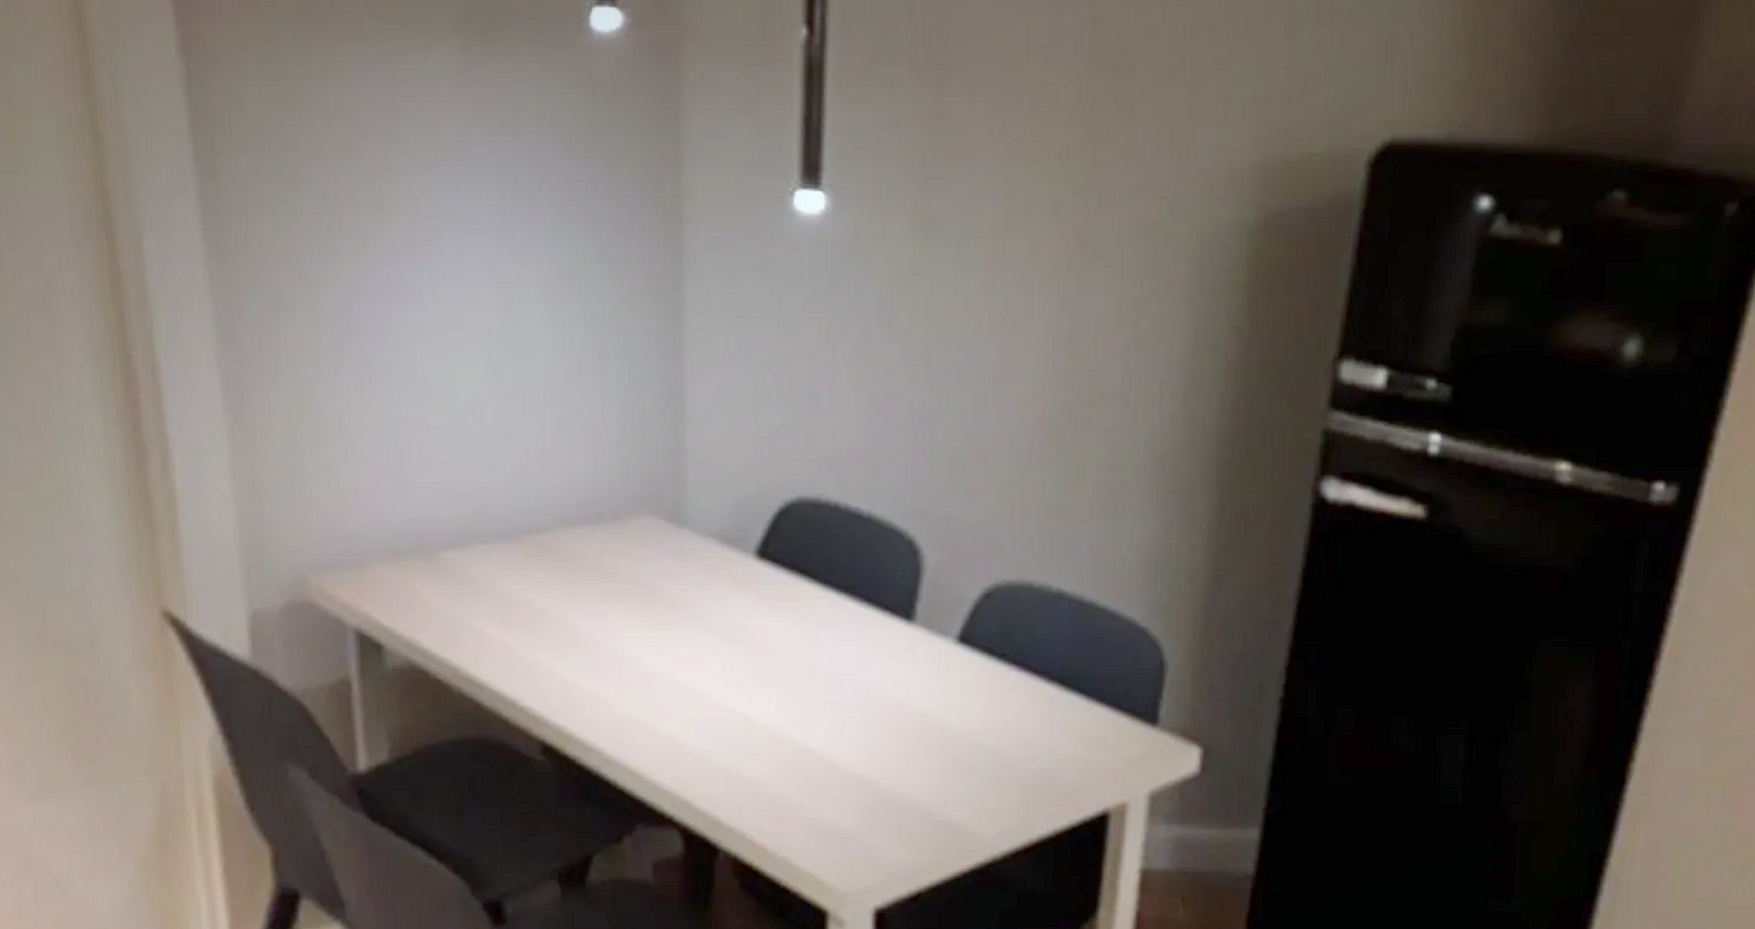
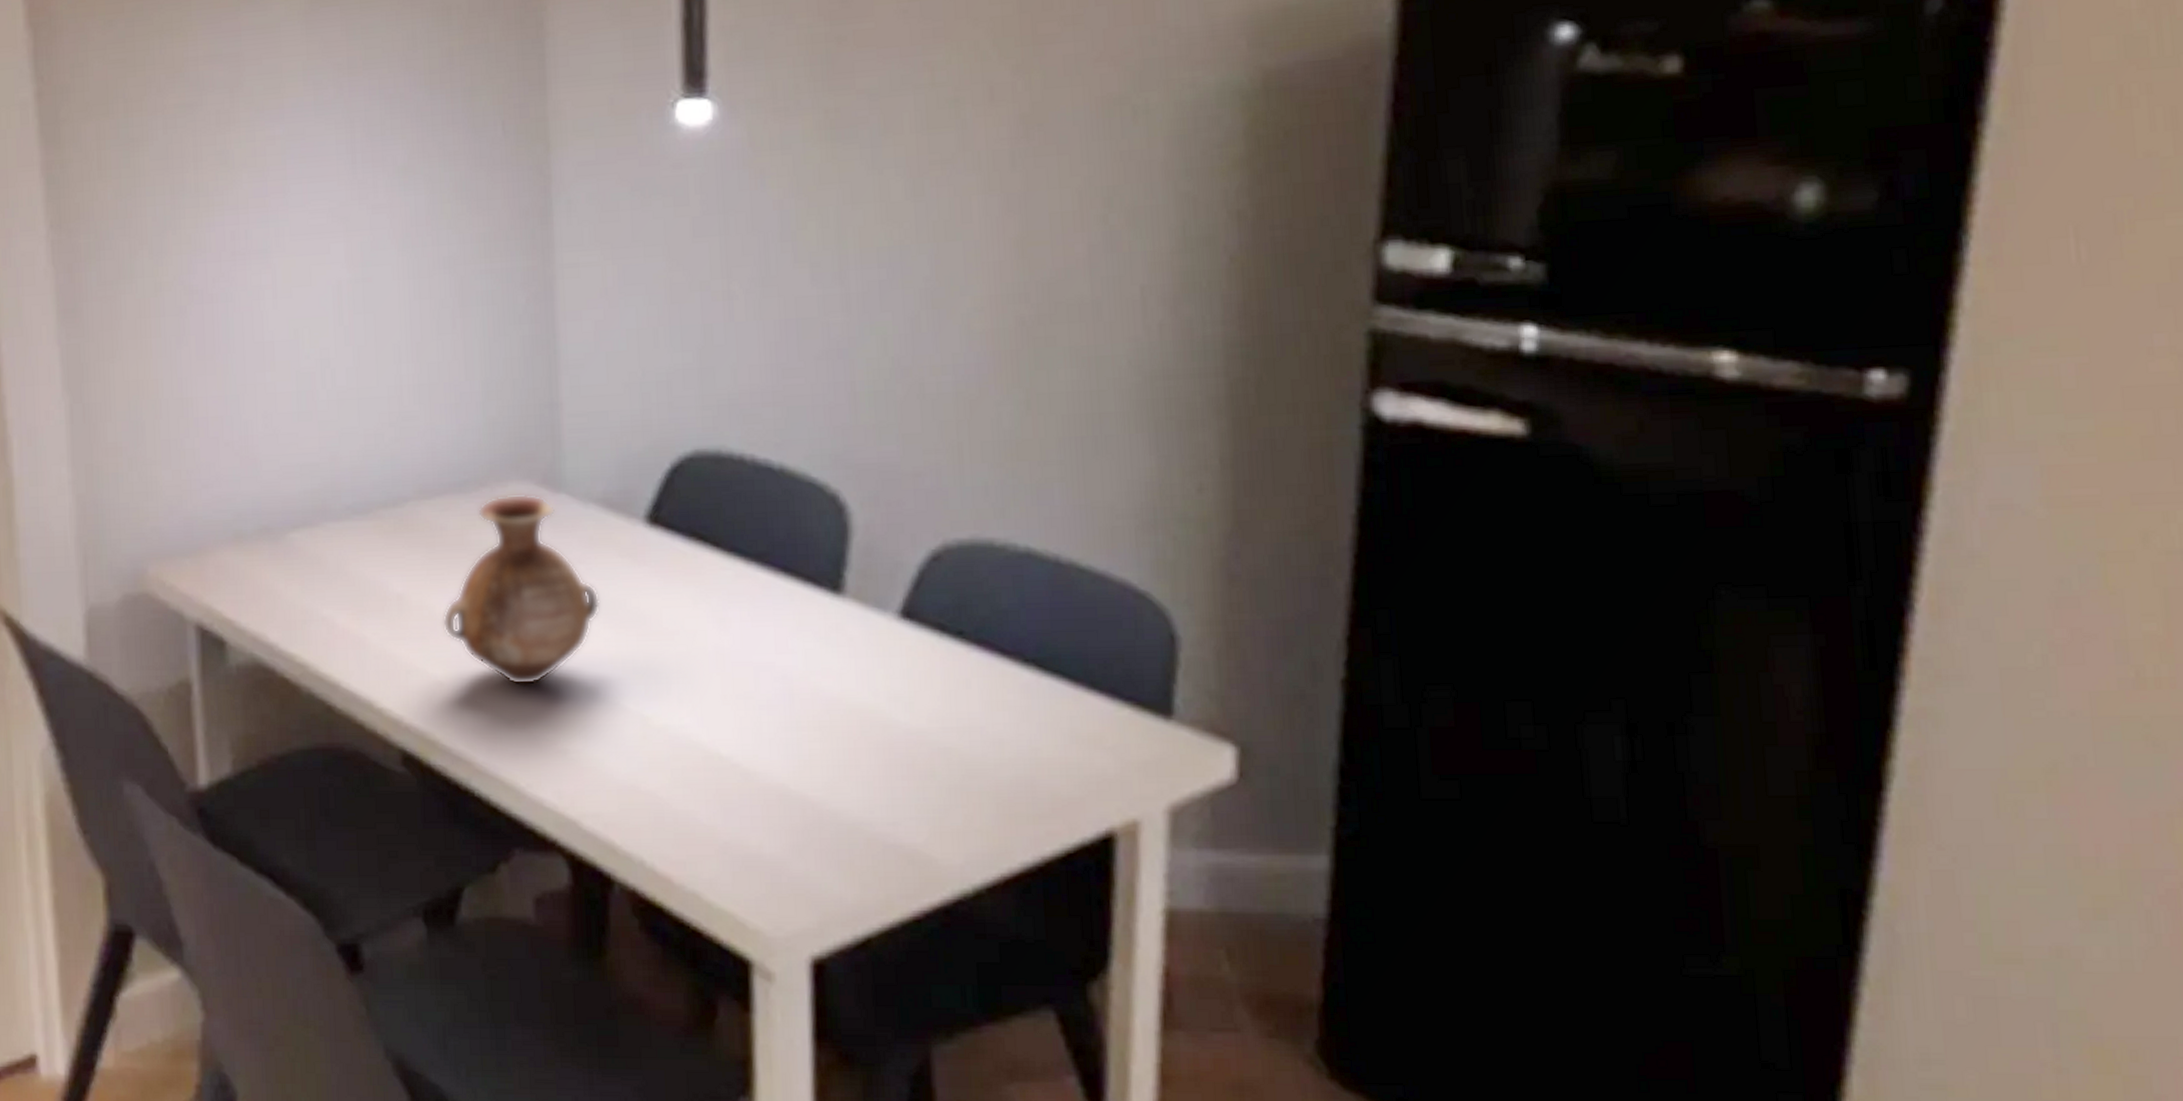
vase: none [579,527,715,689] -> present [443,493,601,686]

